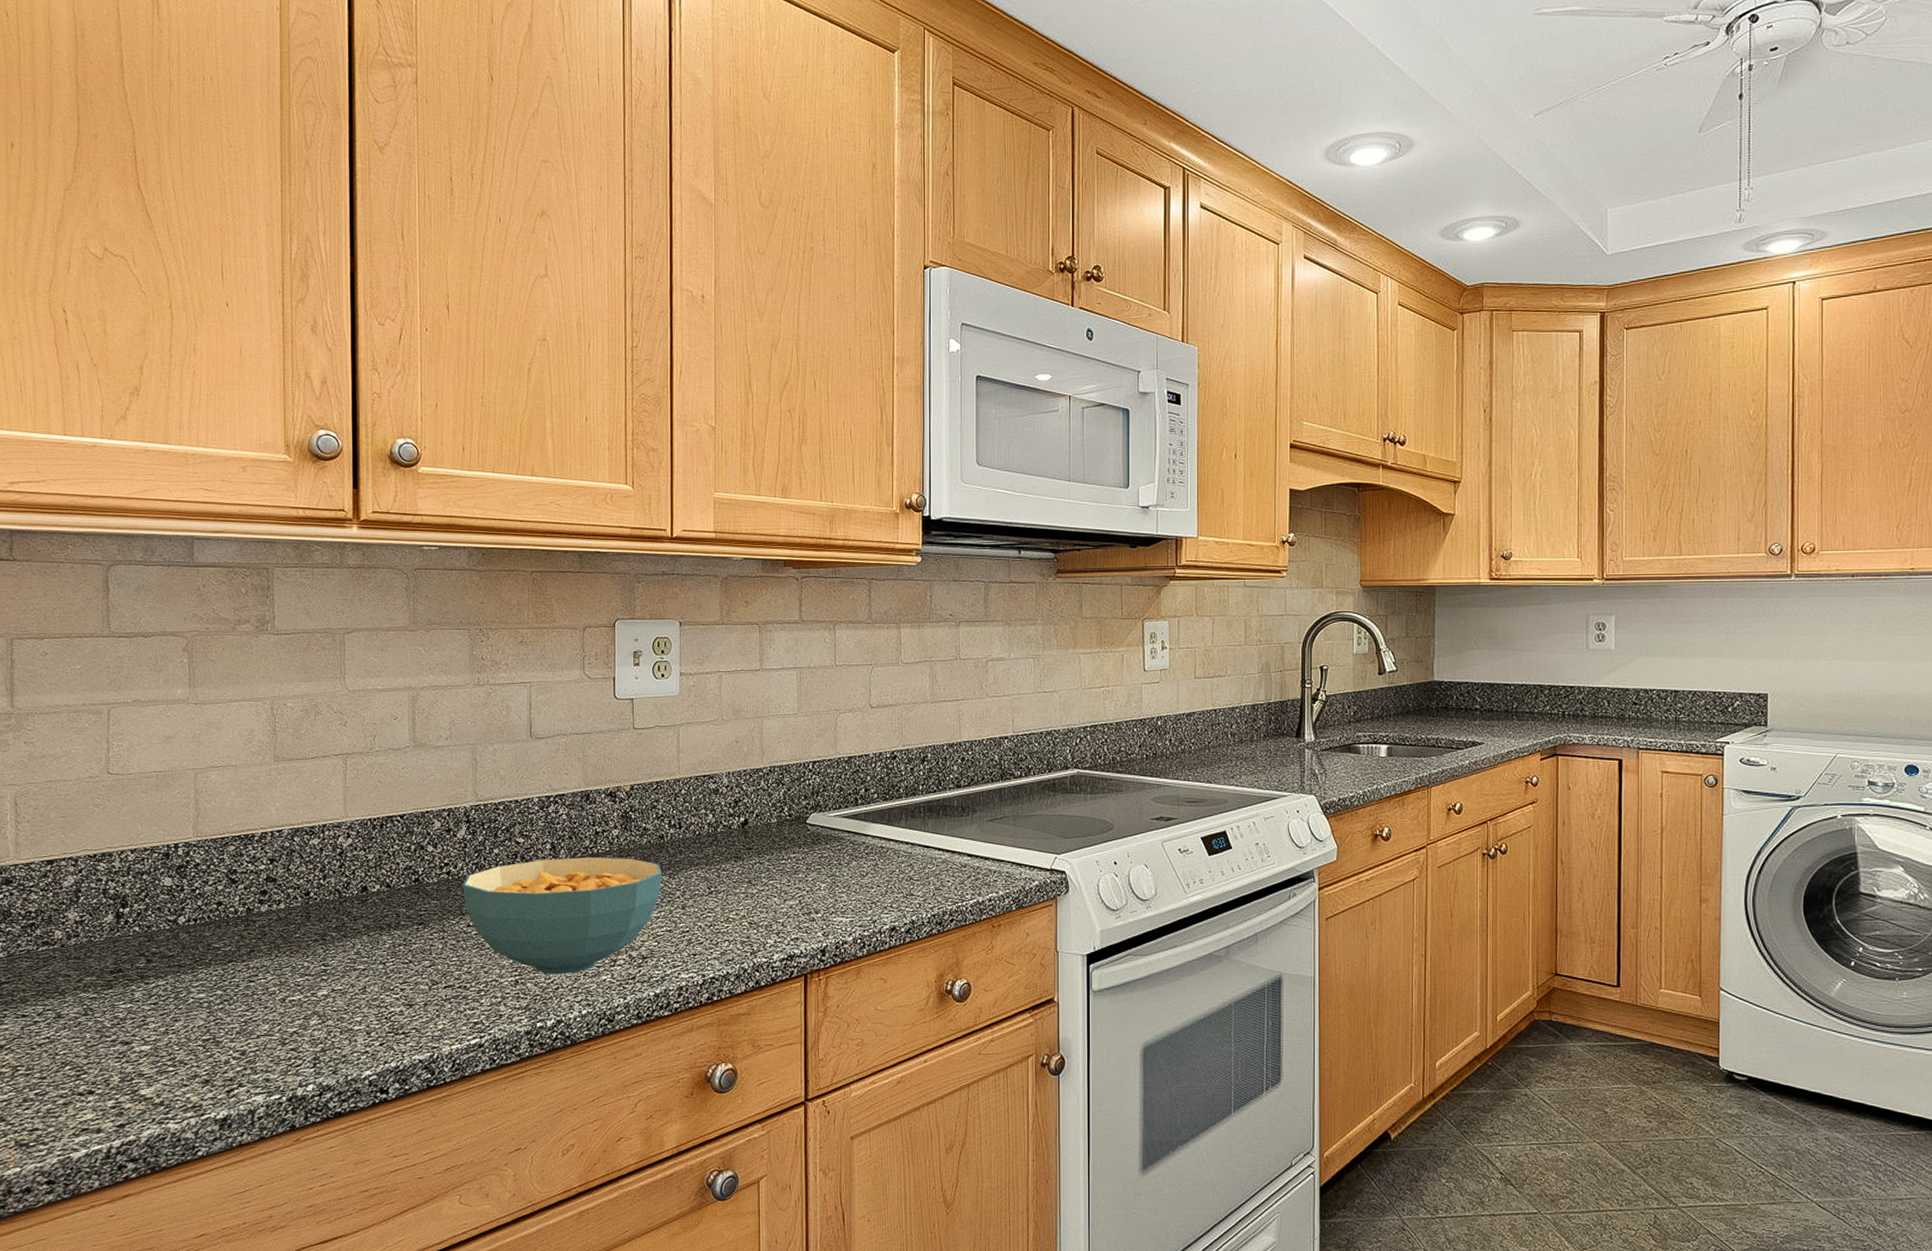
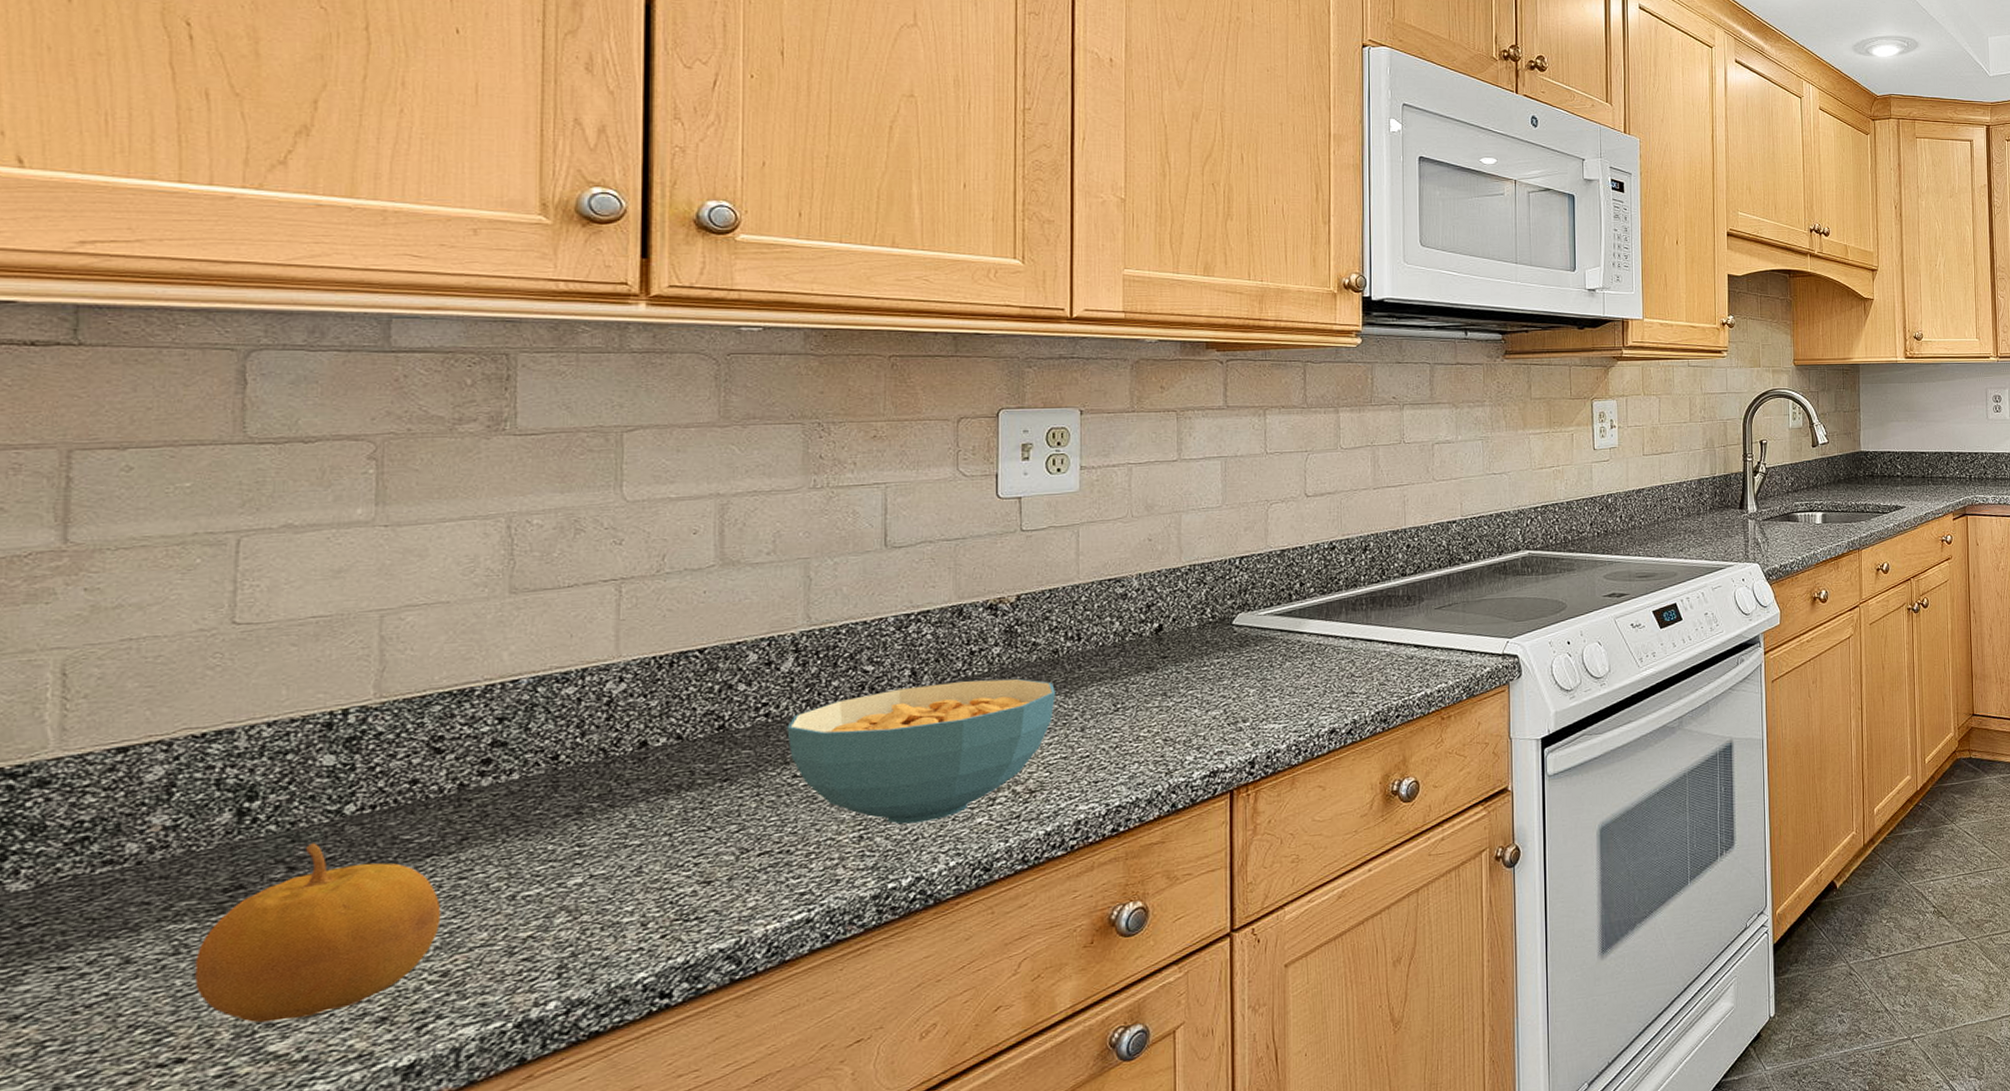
fruit: none [97,943,239,1073] -> present [195,843,441,1023]

